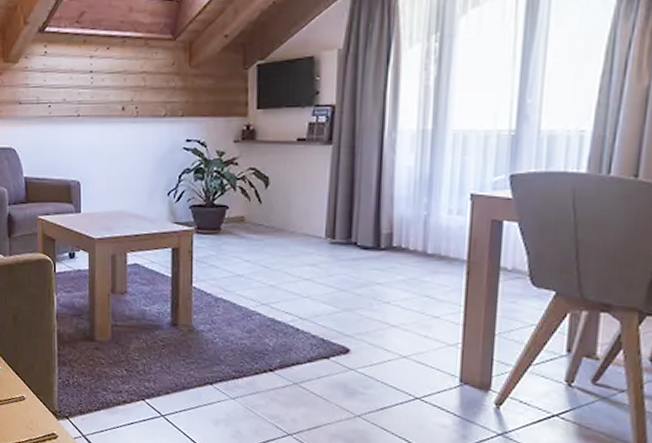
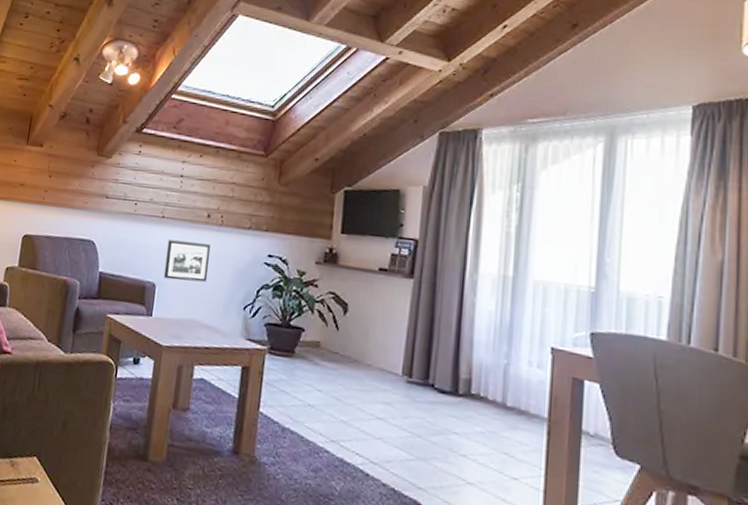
picture frame: none [86,137,130,176] -> present [163,240,211,283]

